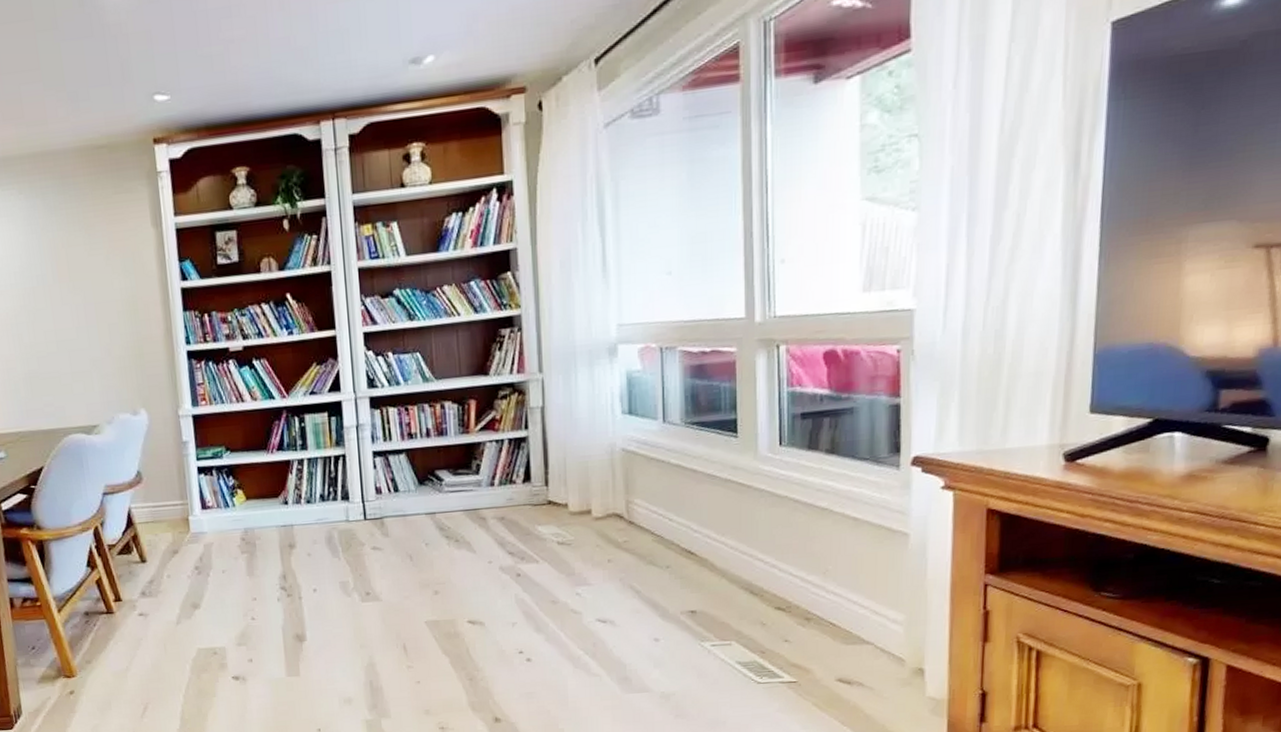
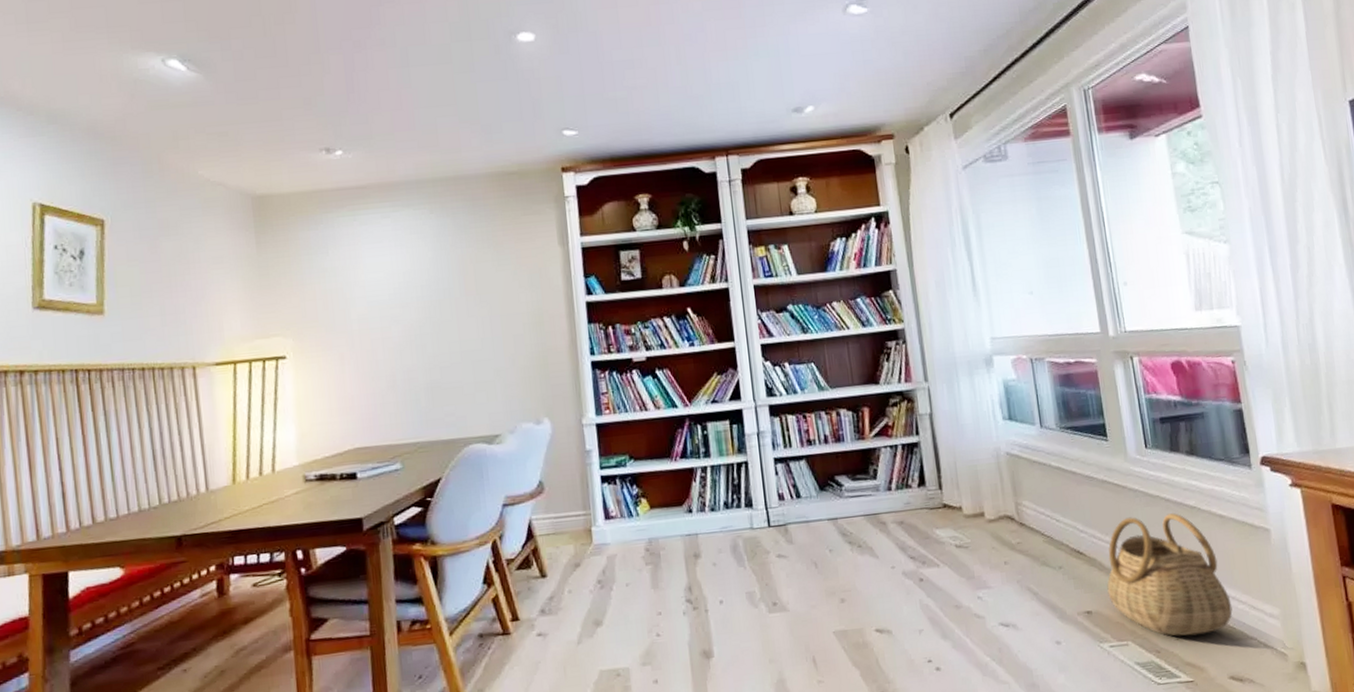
basket: none [716,513,852,638] -> present [1107,512,1233,637]

